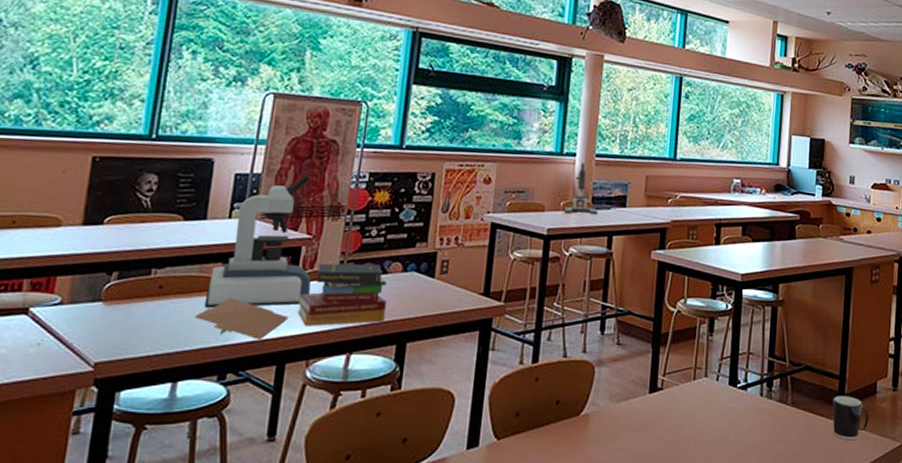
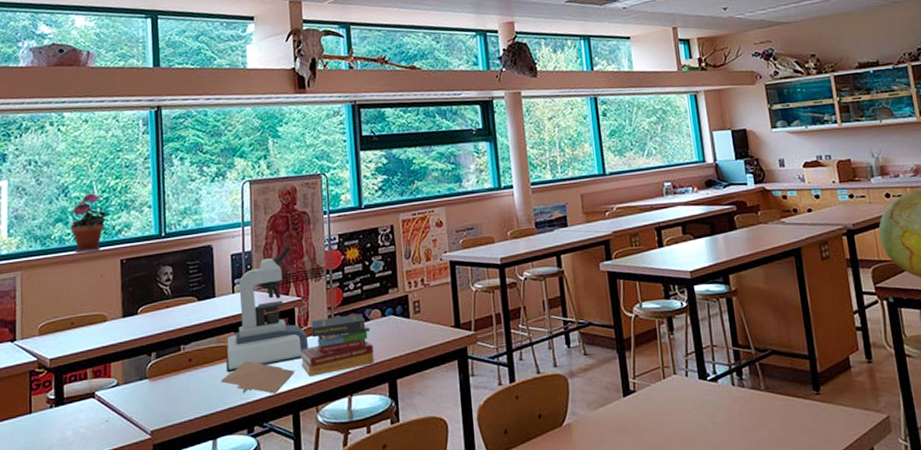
potted plant: none [32,70,87,142] -> present [70,193,109,254]
microscope: present [564,163,598,215] -> none [511,193,543,242]
mug: present [832,395,870,441] -> none [806,374,849,419]

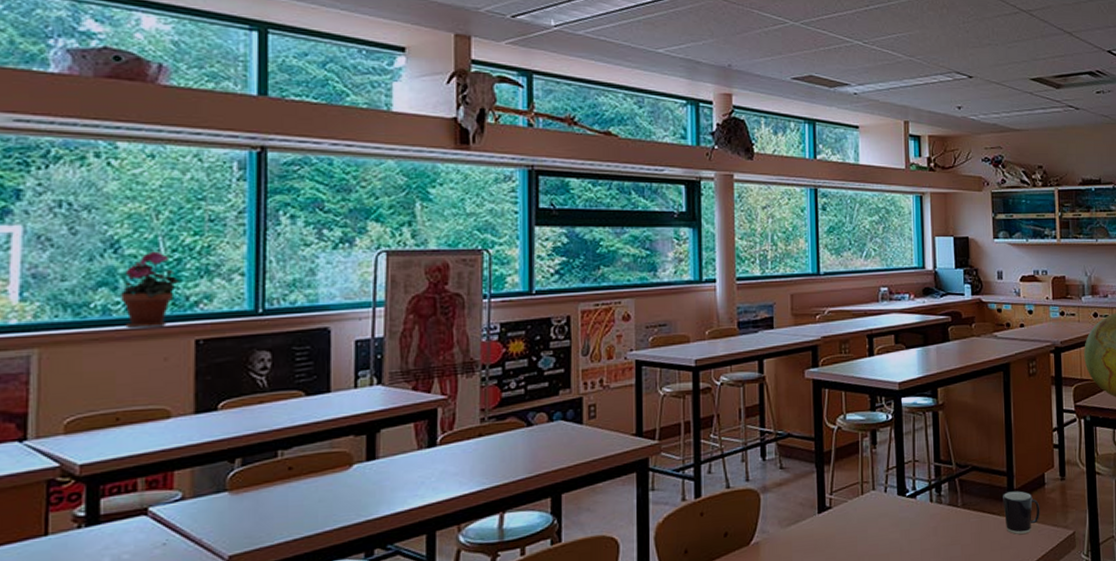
papers: present [220,360,295,394] -> none [331,470,433,510]
microscope: present [226,246,308,372] -> none [340,334,452,483]
books: present [299,313,374,377] -> none [440,417,535,490]
mug: none [806,374,849,419] -> present [1003,490,1040,535]

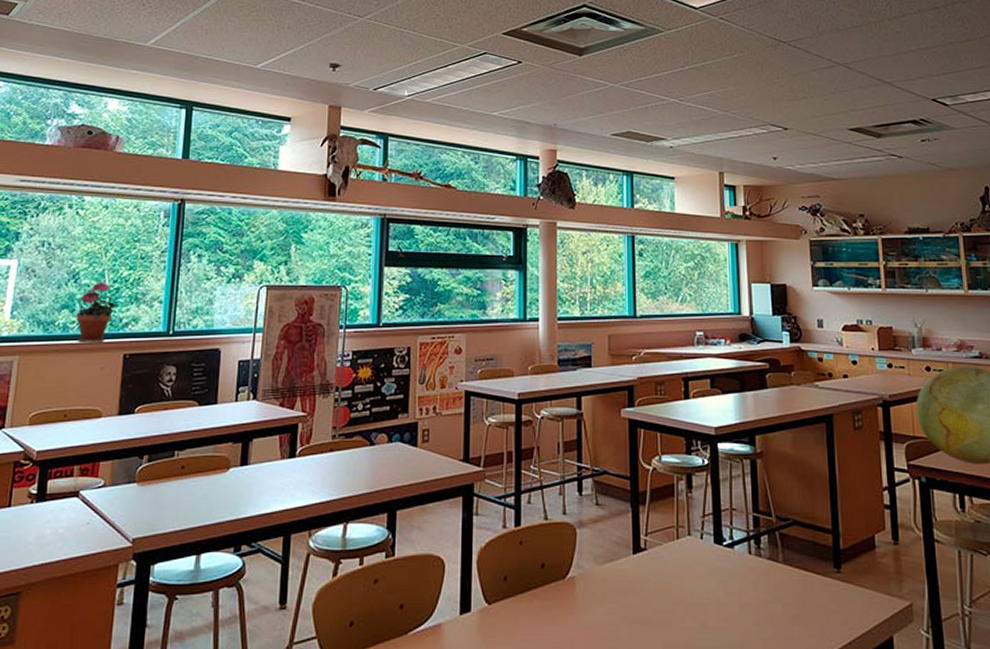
mug: present [1003,490,1040,535] -> none [828,551,871,600]

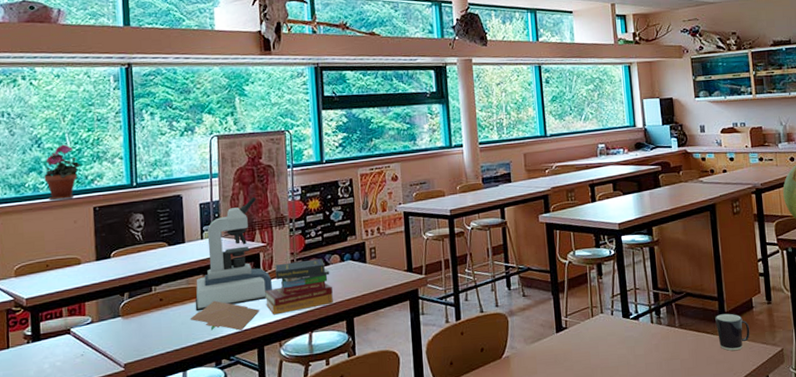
papers: none [212,474,292,512] -> present [190,300,260,331]
microscope: none [219,358,308,484] -> present [195,197,272,311]
books: none [297,436,376,498] -> present [264,258,333,315]
mug: none [828,551,871,600] -> present [715,313,750,351]

